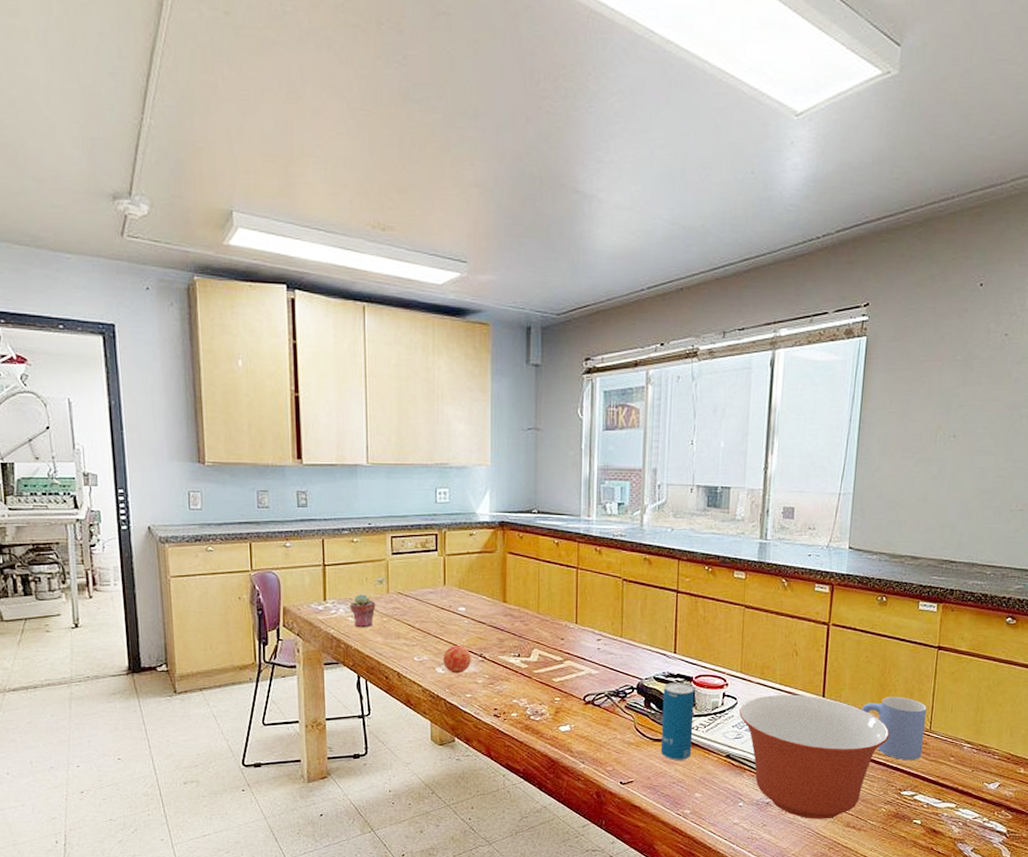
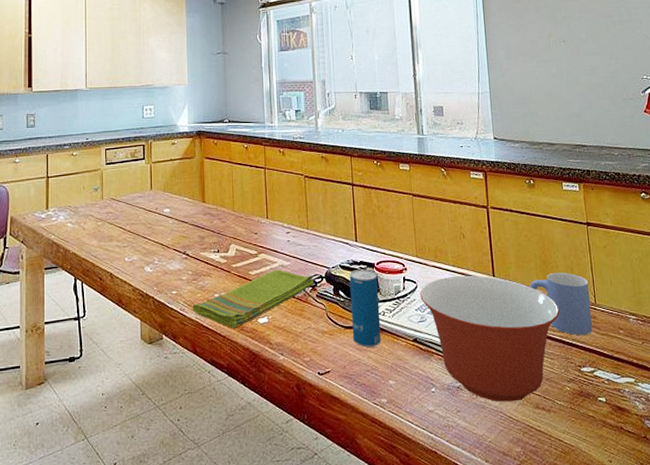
potted succulent: present [350,594,376,627] -> none [69,201,92,232]
apple: present [443,644,471,674] -> none [151,244,176,272]
dish towel: none [488,678,623,735] -> present [192,270,313,329]

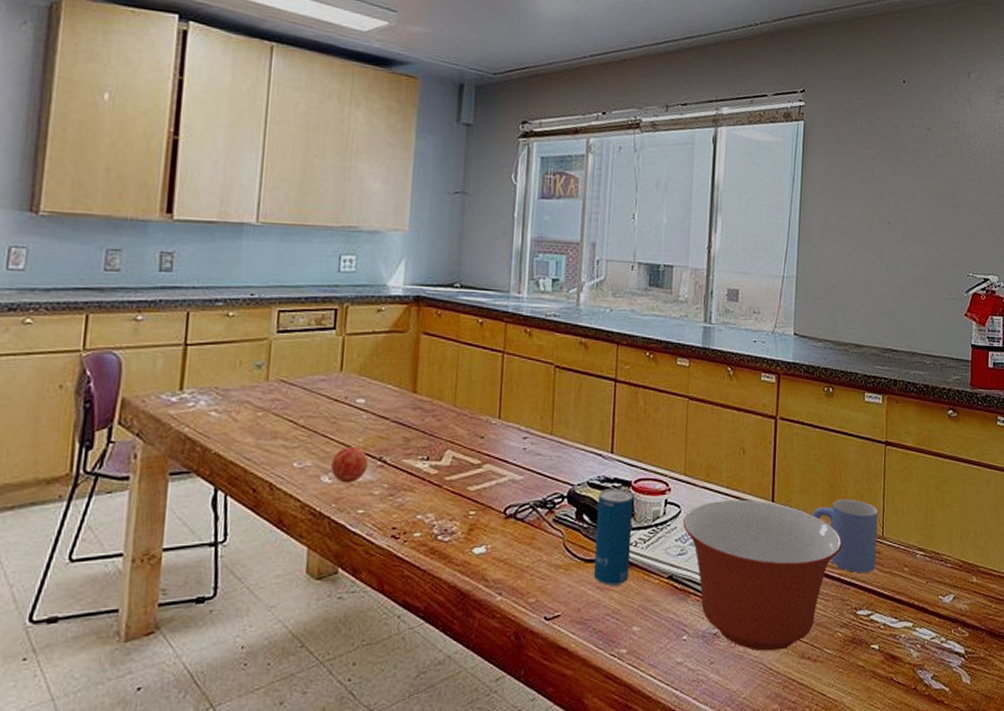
apple: none [151,244,176,272] -> present [331,445,368,483]
dish towel: present [192,270,313,329] -> none [384,485,552,560]

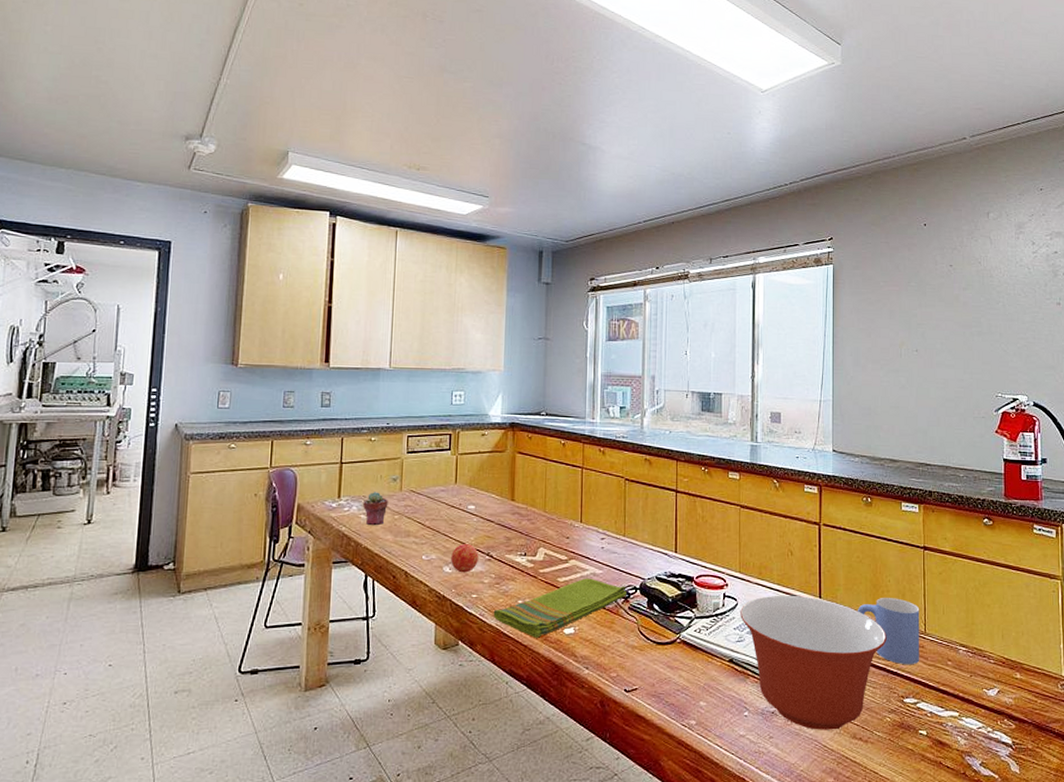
potted succulent: none [214,382,250,424] -> present [363,492,389,525]
dish towel: none [384,485,552,560] -> present [493,578,626,638]
beverage can: present [593,488,634,586] -> none [664,582,696,666]

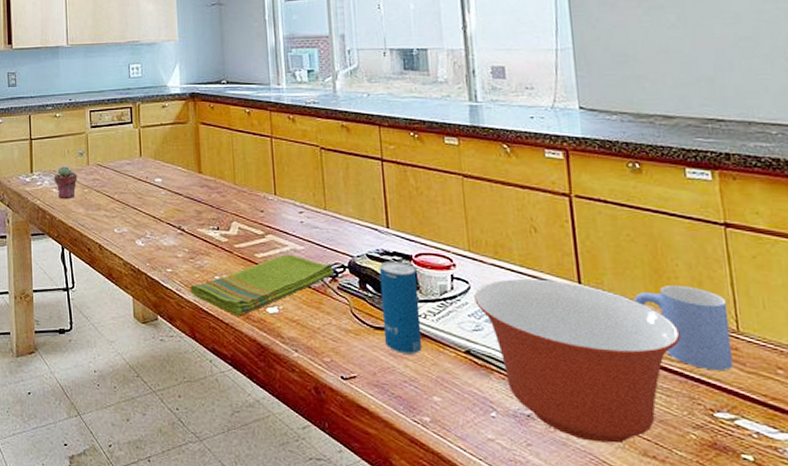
apple: present [451,543,479,573] -> none [142,216,170,247]
beverage can: none [664,582,696,666] -> present [379,261,423,355]

